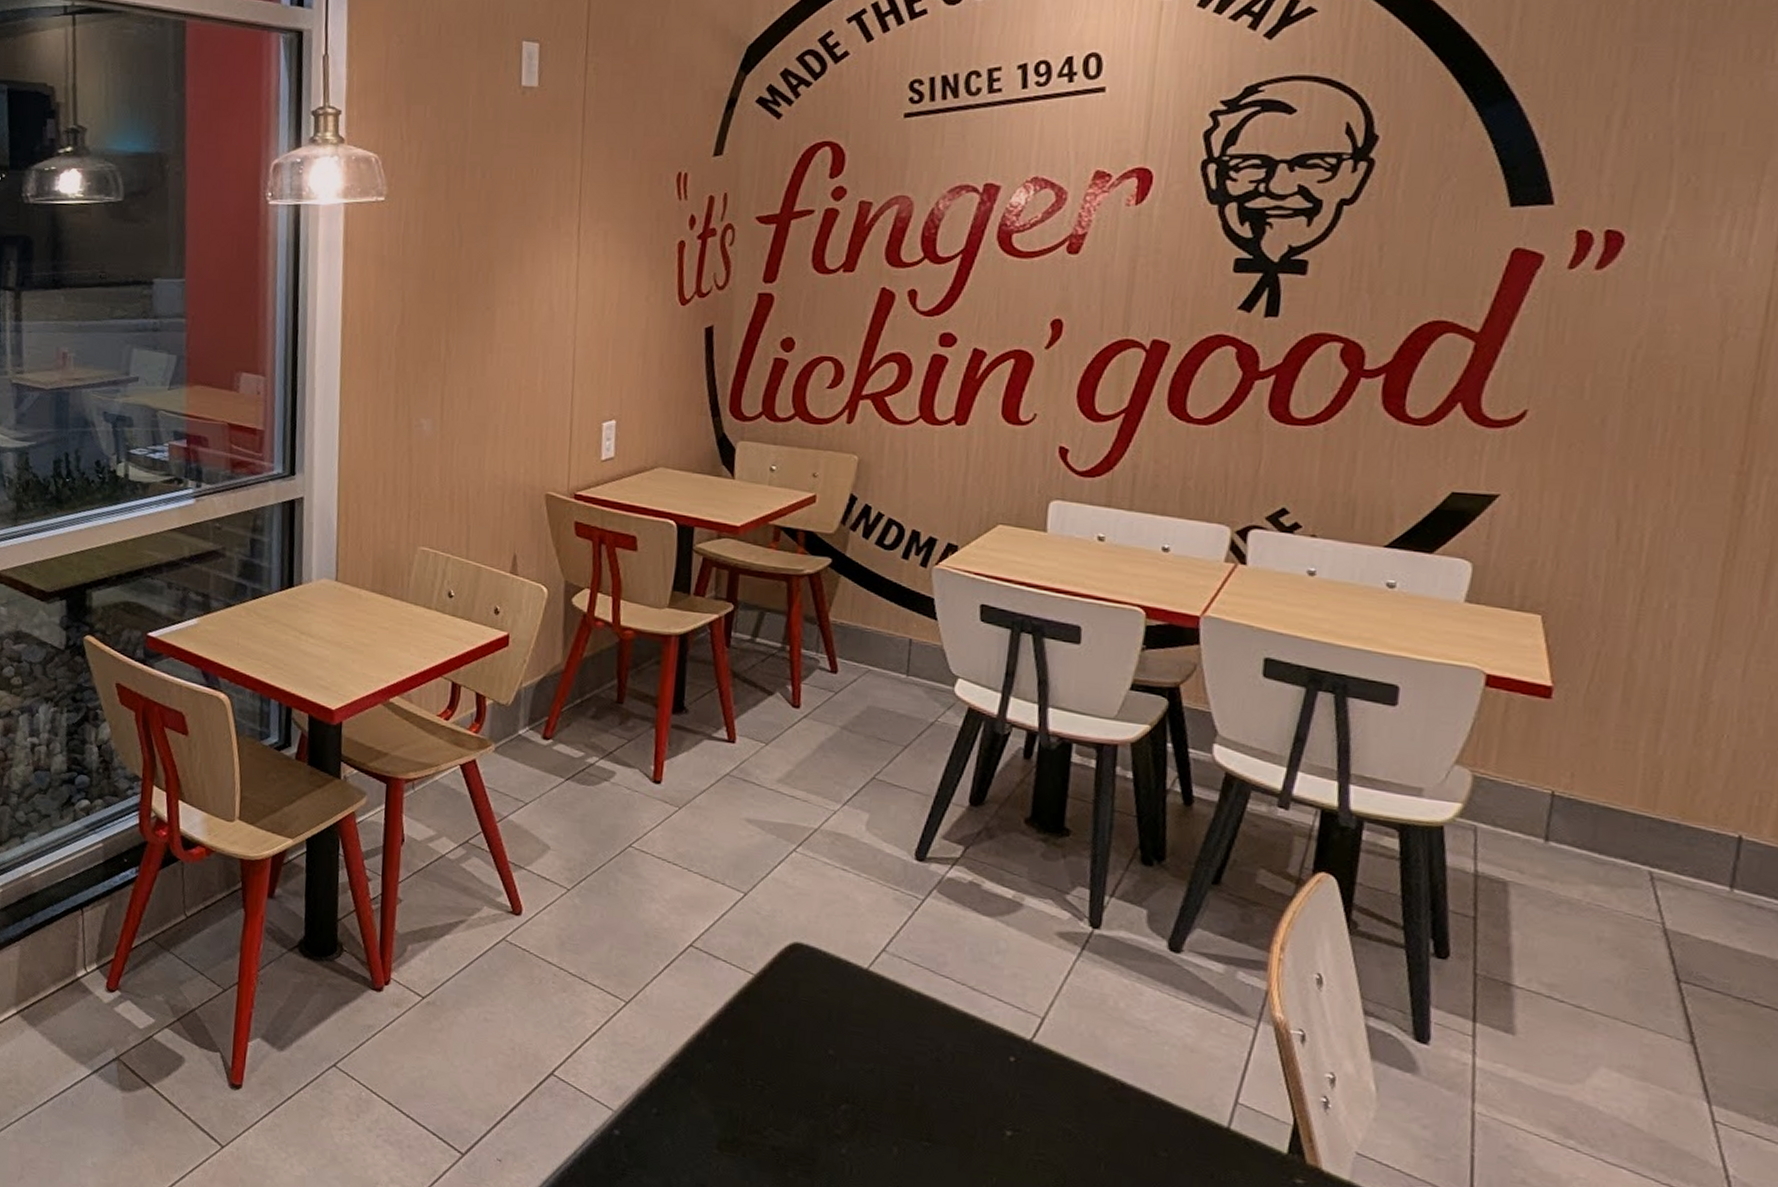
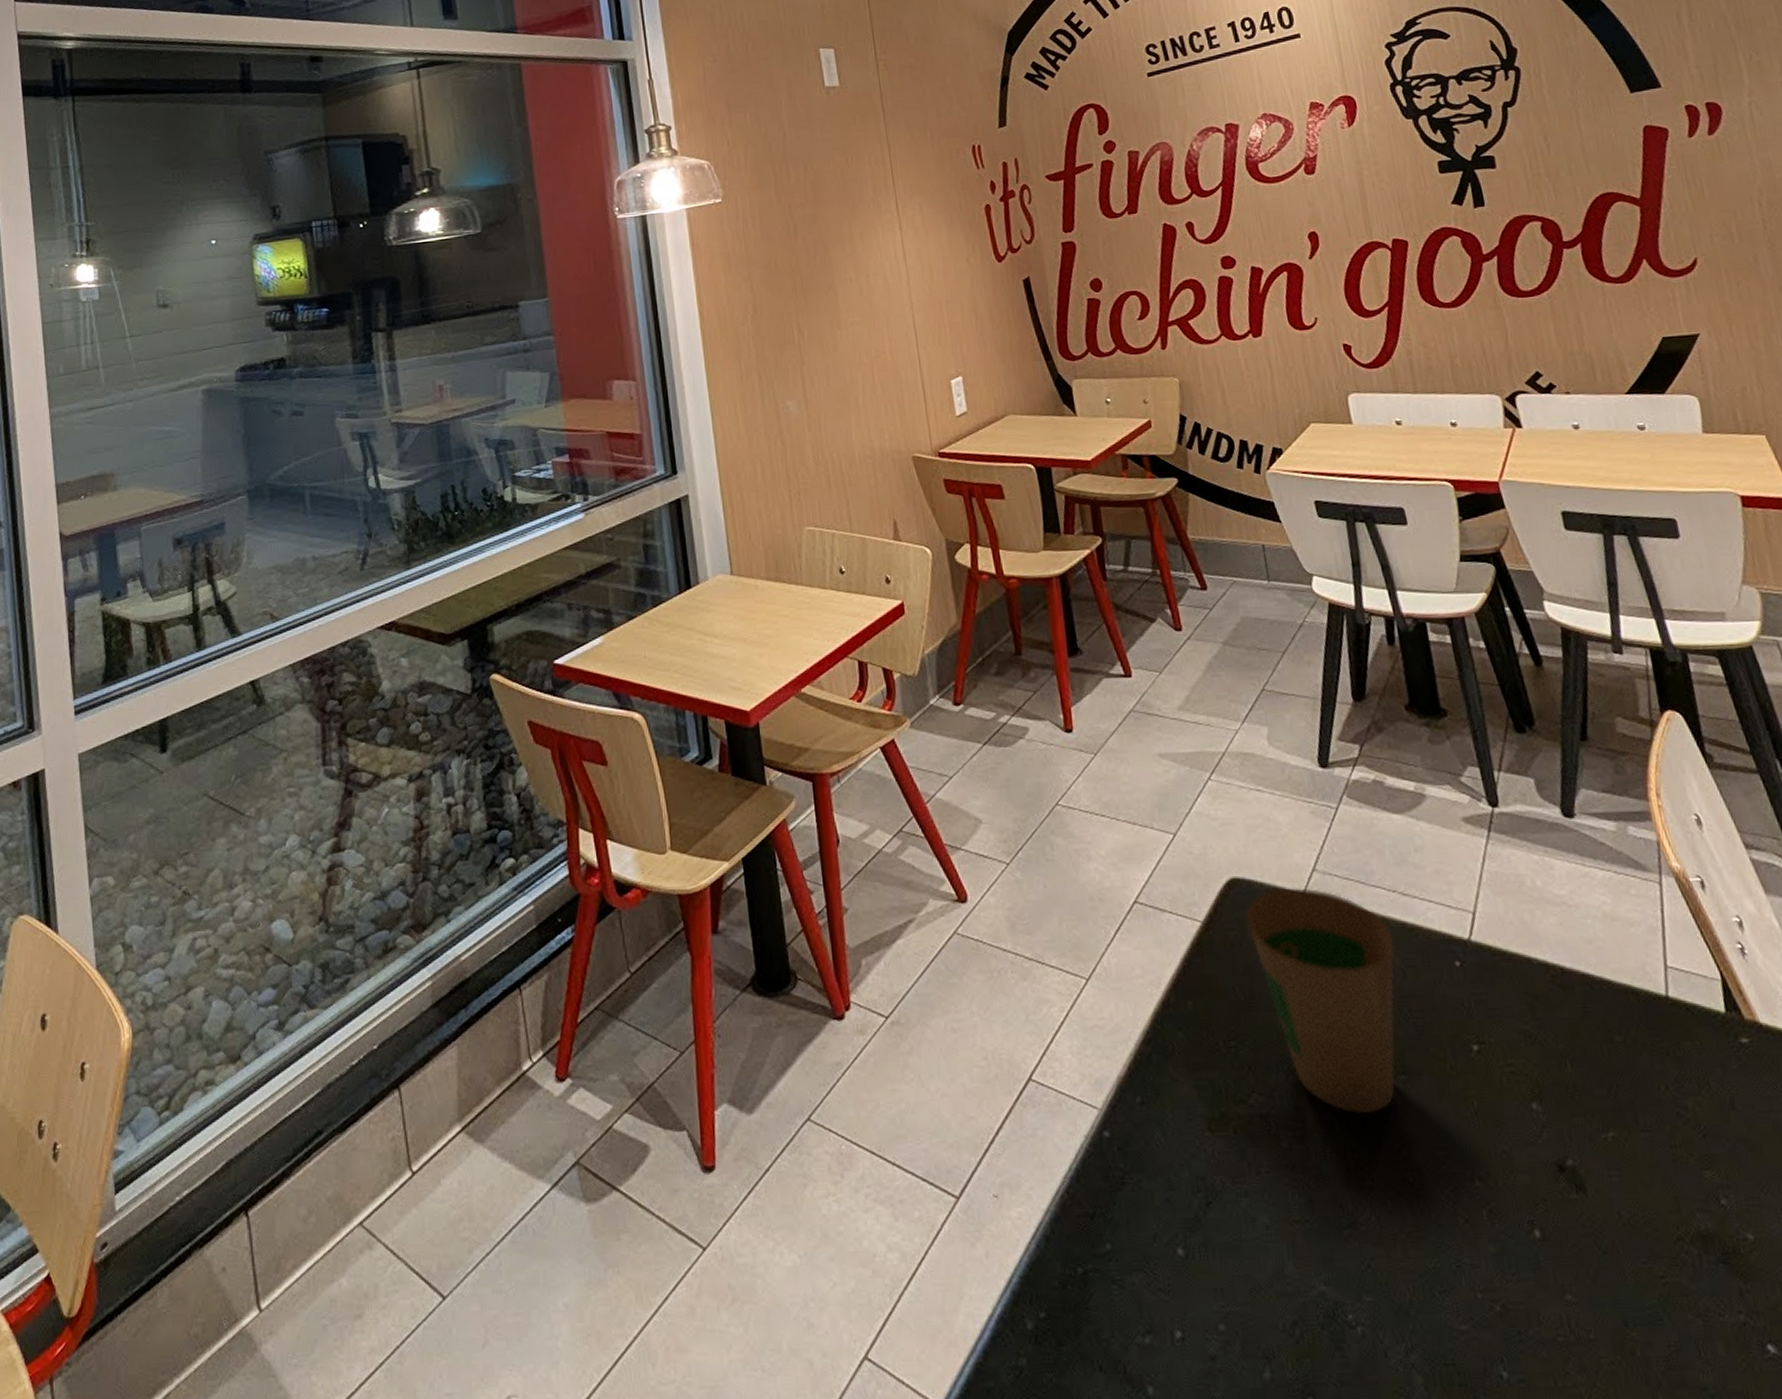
paper cup: none [800,960,951,1167] -> present [1245,888,1396,1115]

